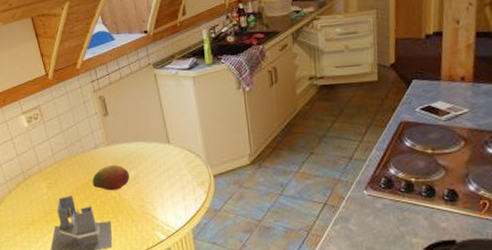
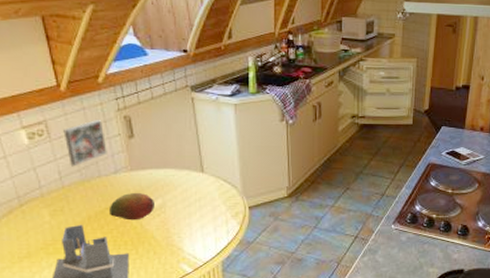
decorative tile: none [53,100,88,144] -> present [63,119,107,167]

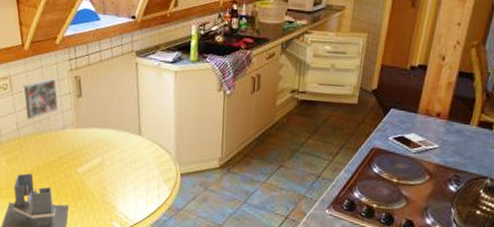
fruit: present [108,192,154,221] -> none [55,148,95,175]

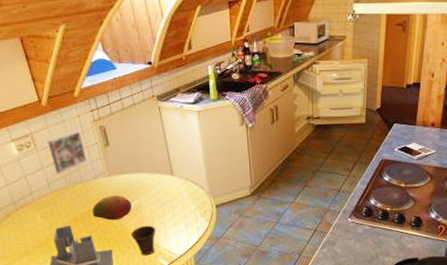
fruit: none [55,148,95,175] -> present [92,195,132,221]
cup: none [90,184,116,218] -> present [131,225,156,256]

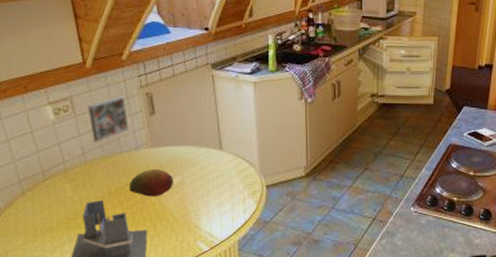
cup: present [131,225,156,256] -> none [170,204,198,239]

